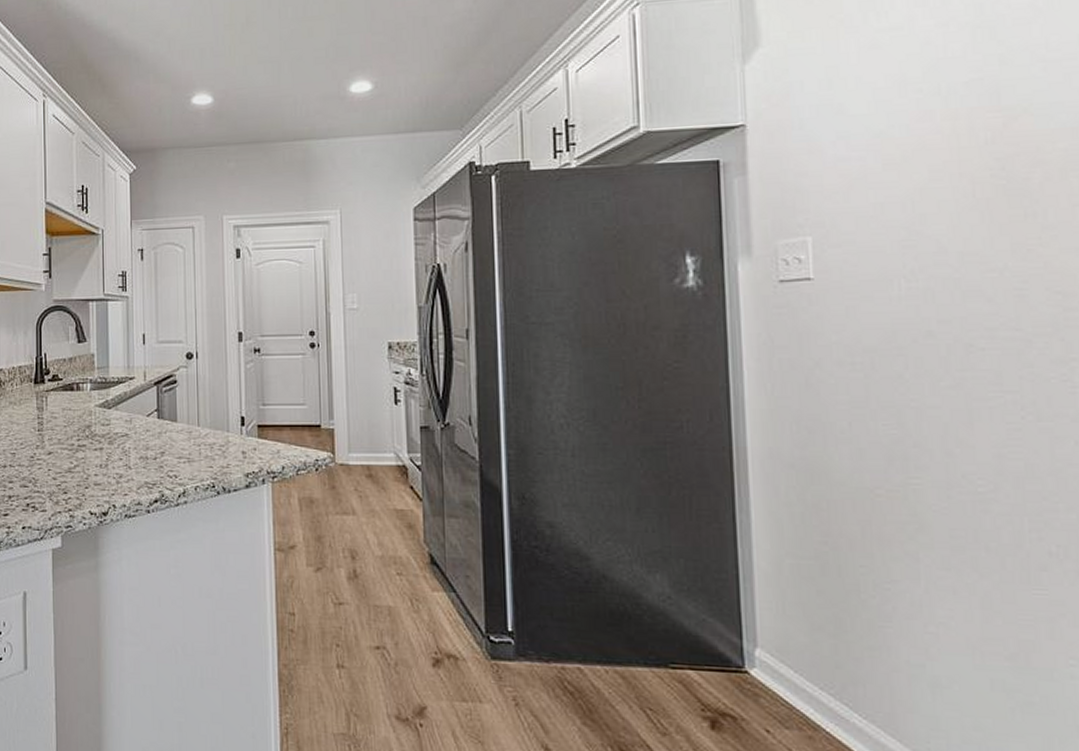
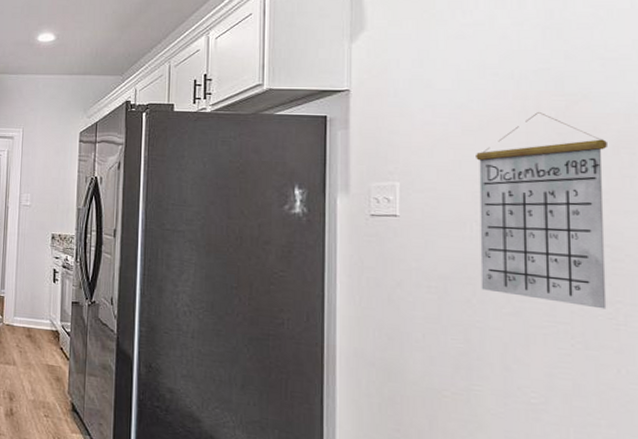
calendar: none [900,134,1060,370] -> present [476,112,607,309]

